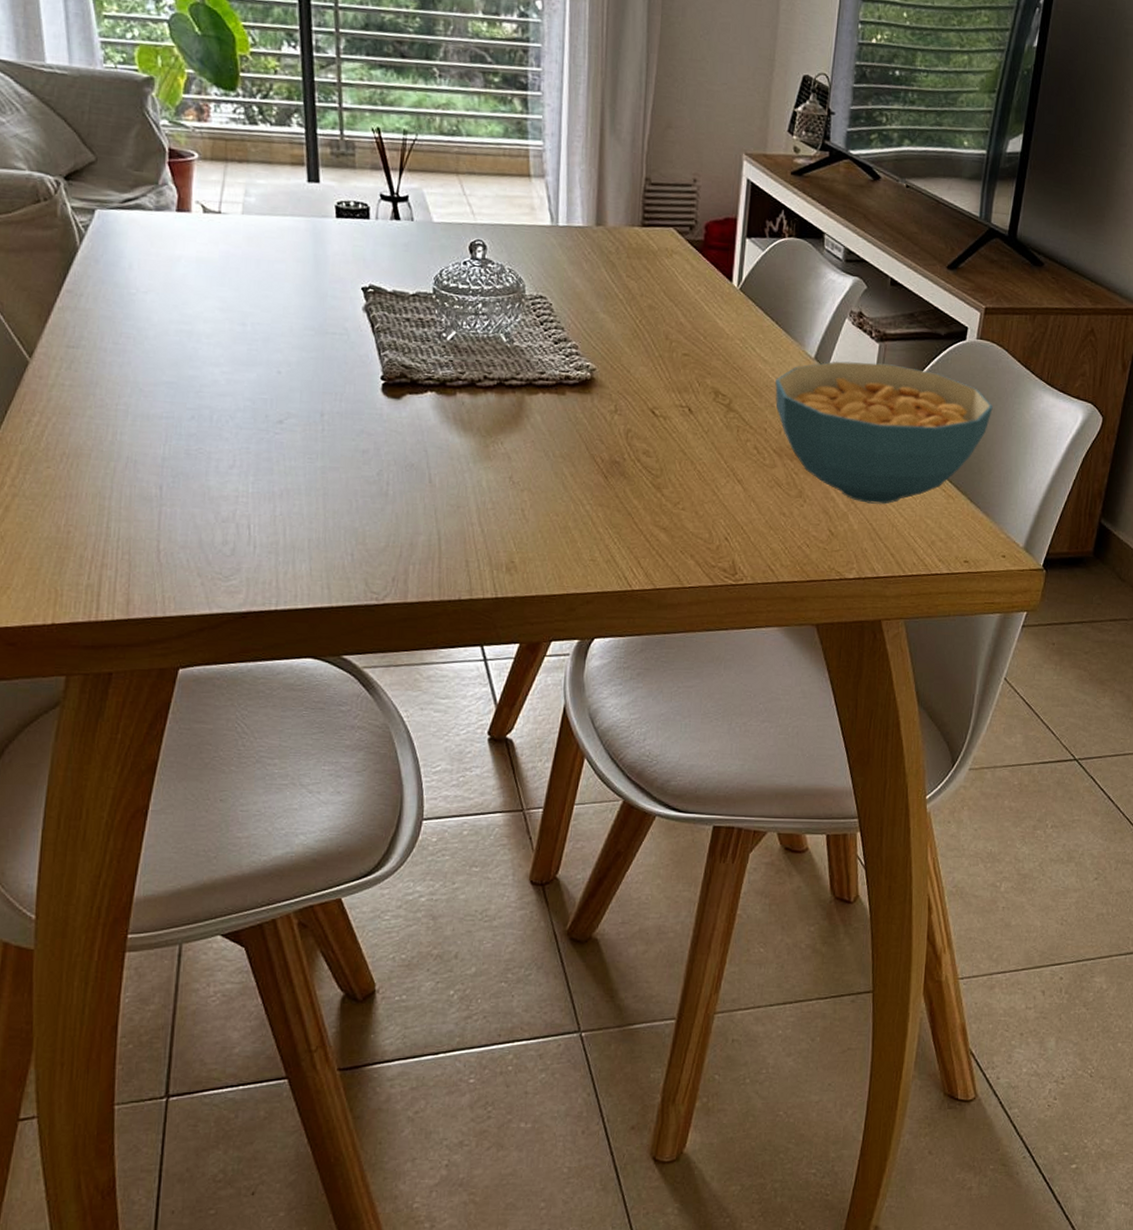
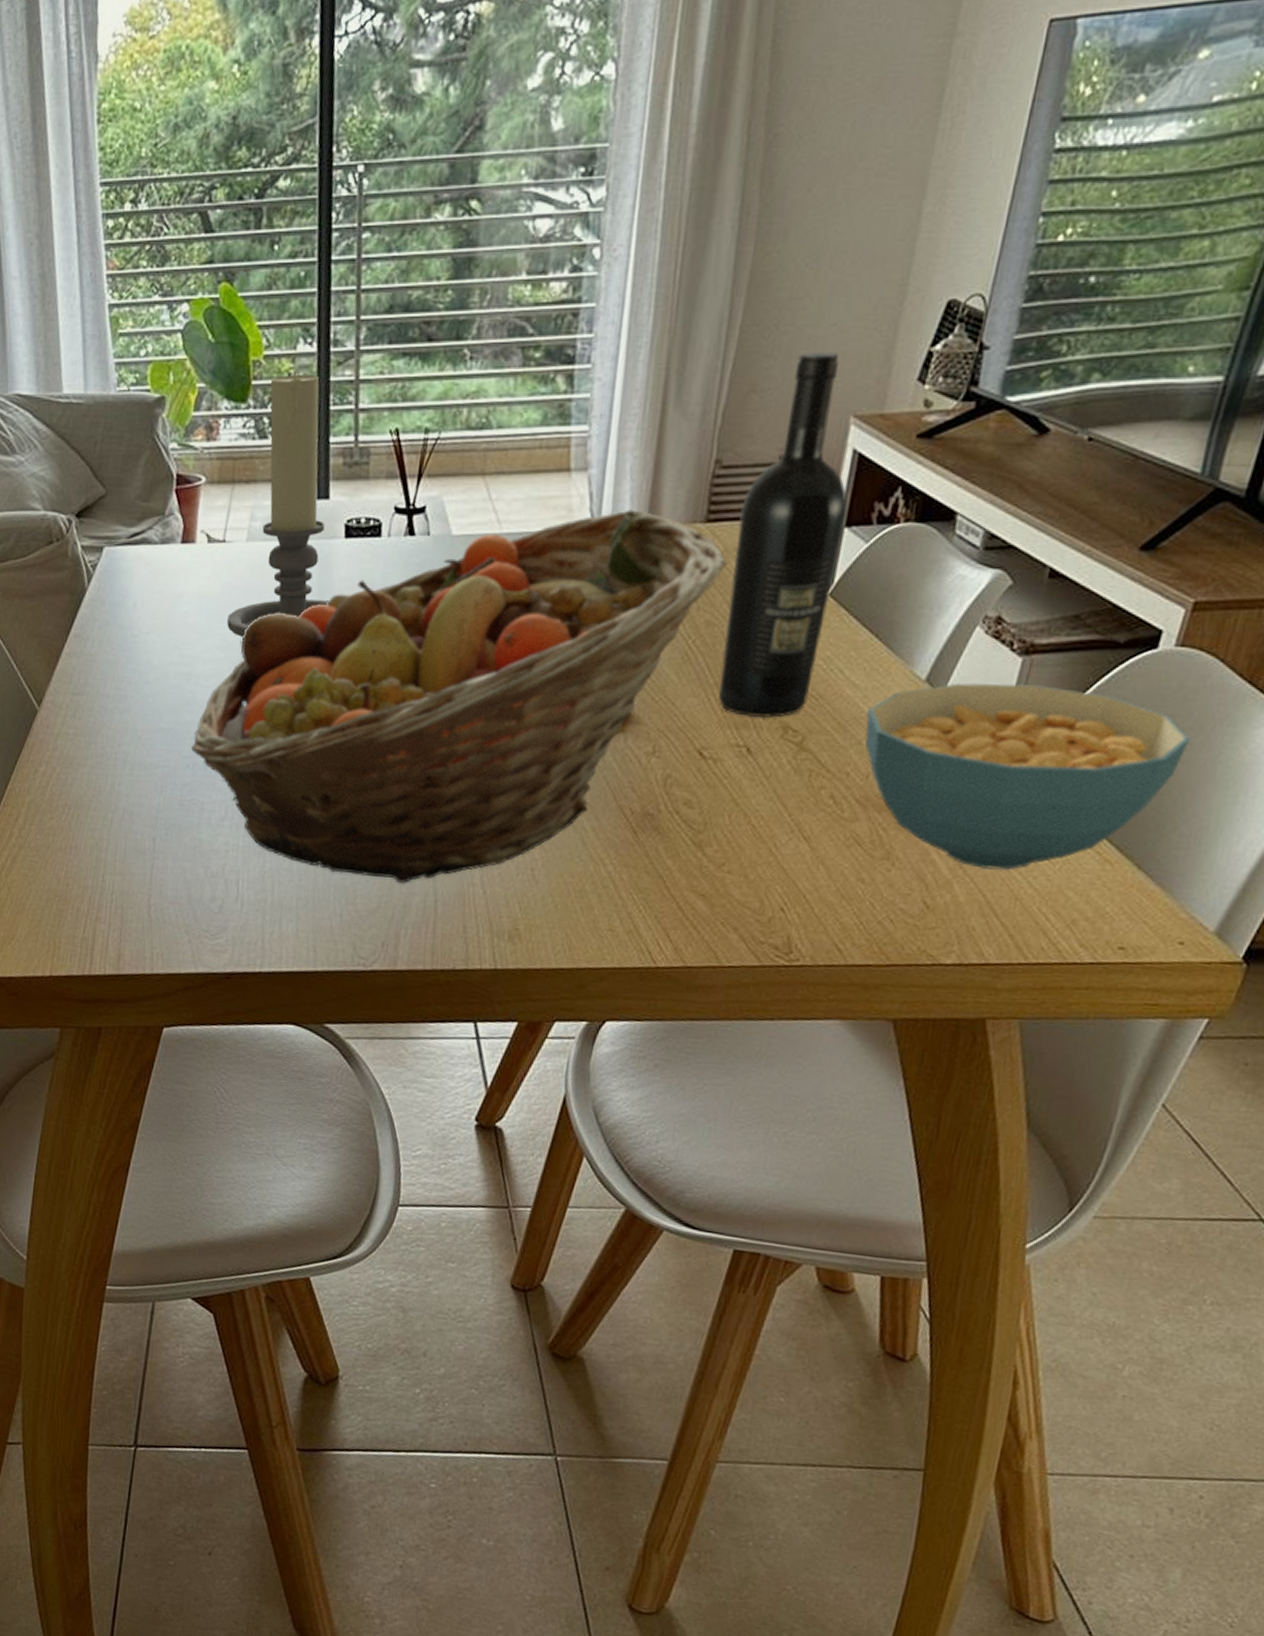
fruit basket: none [195,212,662,524] -> present [191,509,729,883]
candle holder: none [226,68,324,300] -> present [227,370,328,637]
wine bottle: none [663,102,747,385] -> present [718,351,848,719]

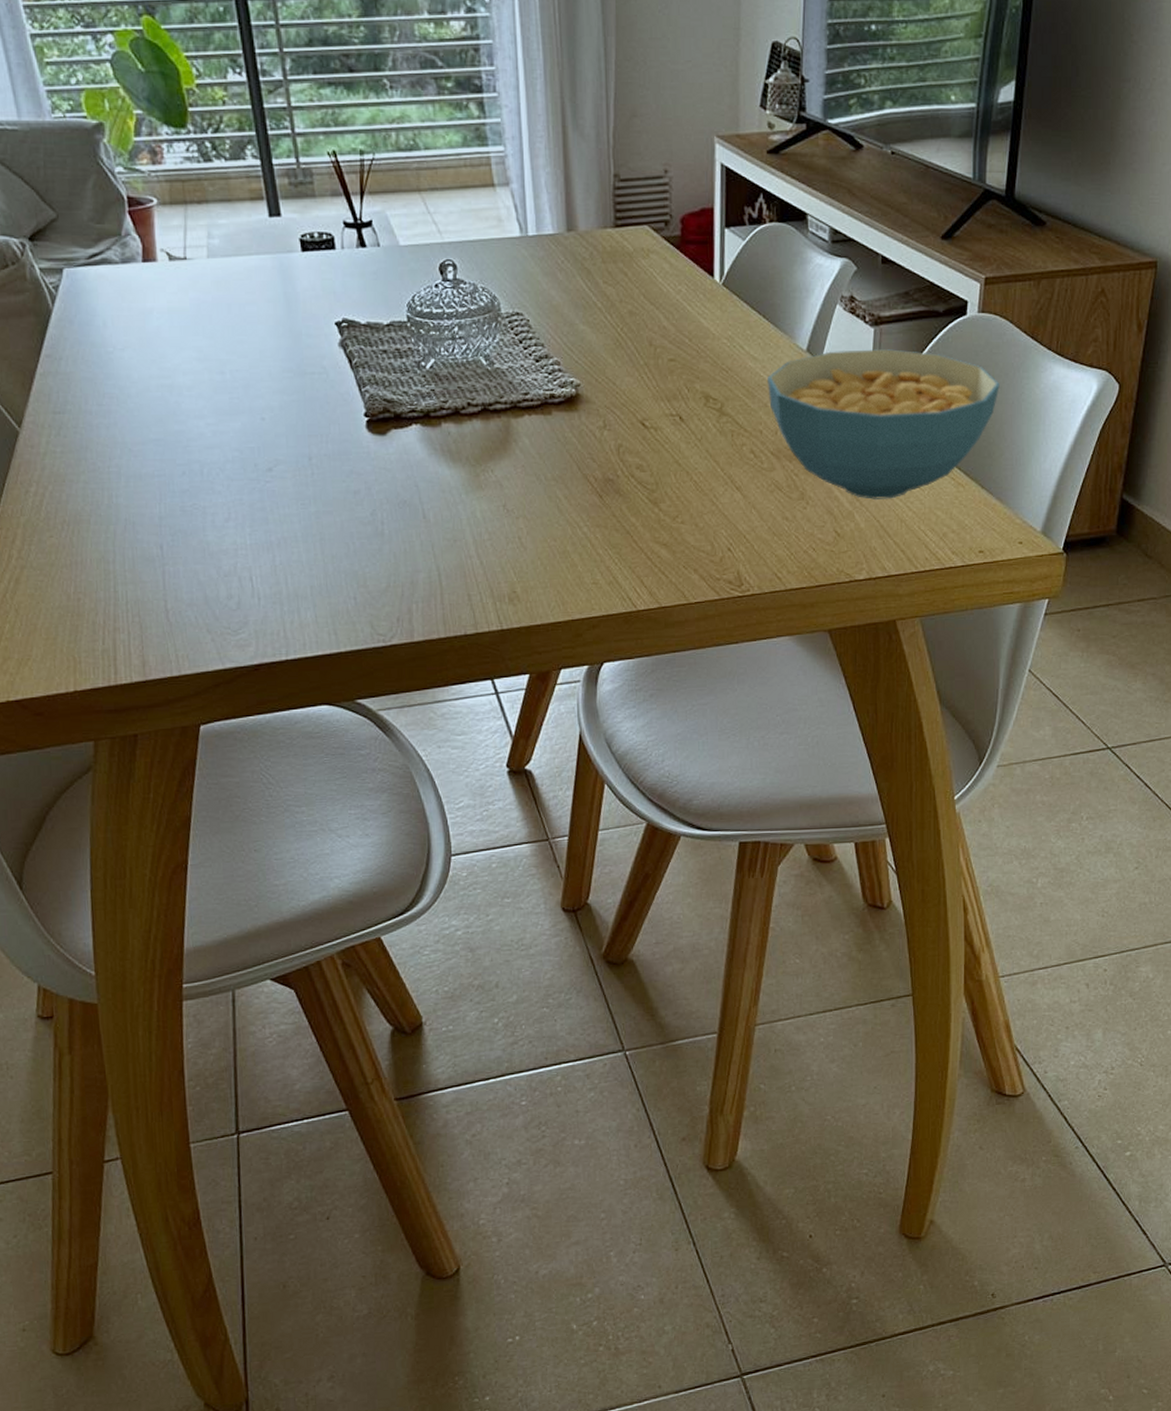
fruit basket: present [191,509,729,883] -> none [184,218,639,562]
candle holder: present [227,370,328,637] -> none [201,98,296,348]
wine bottle: present [718,351,848,719] -> none [641,82,725,391]

